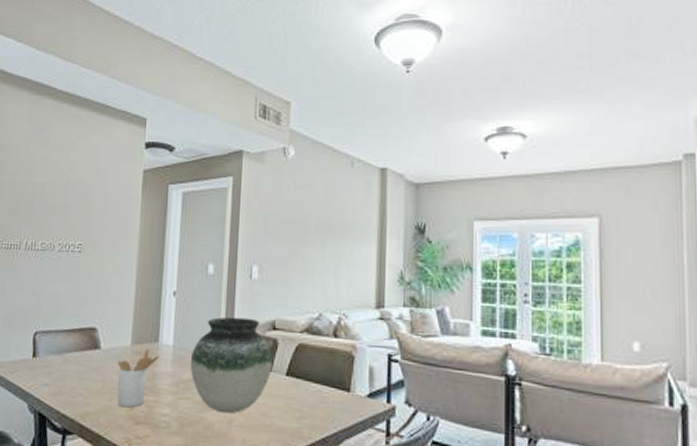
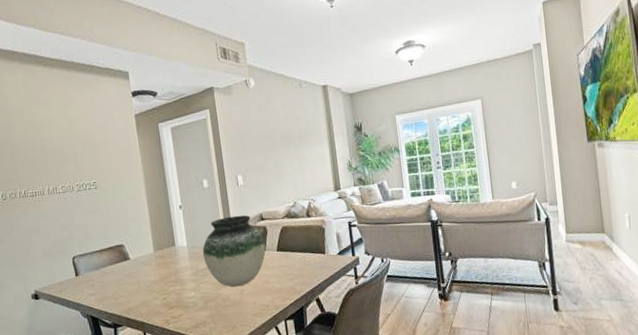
utensil holder: present [117,348,159,408] -> none [146,252,178,299]

